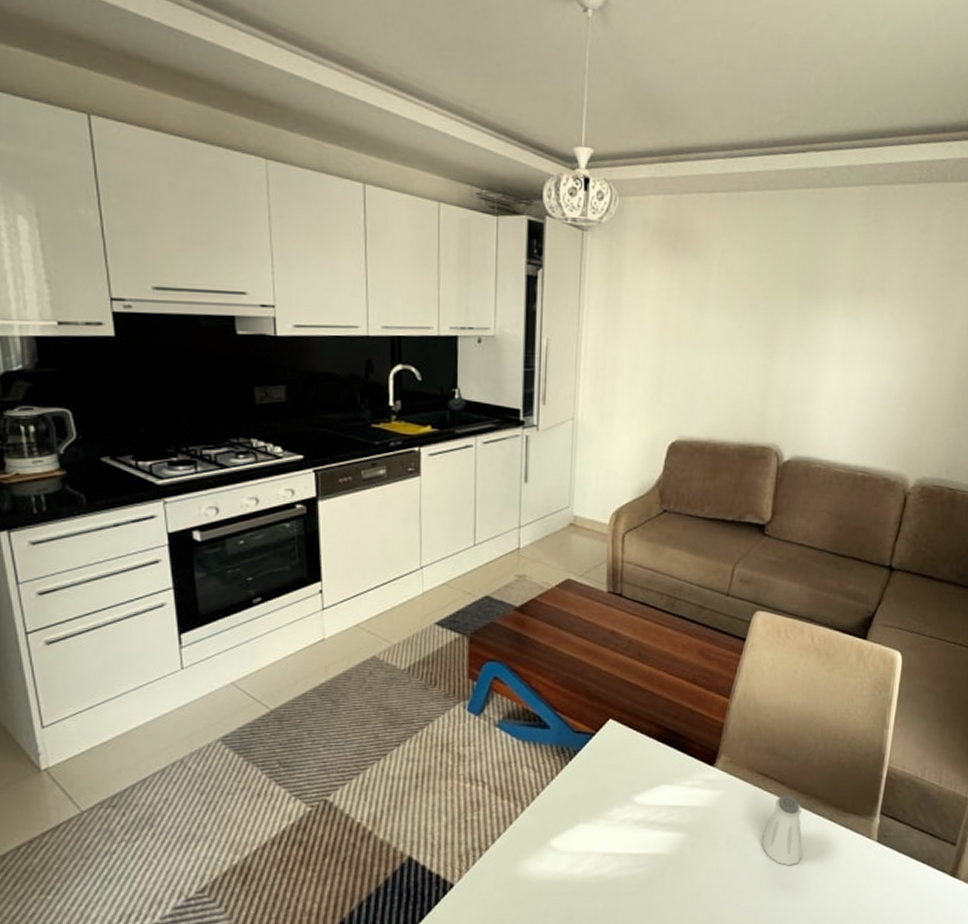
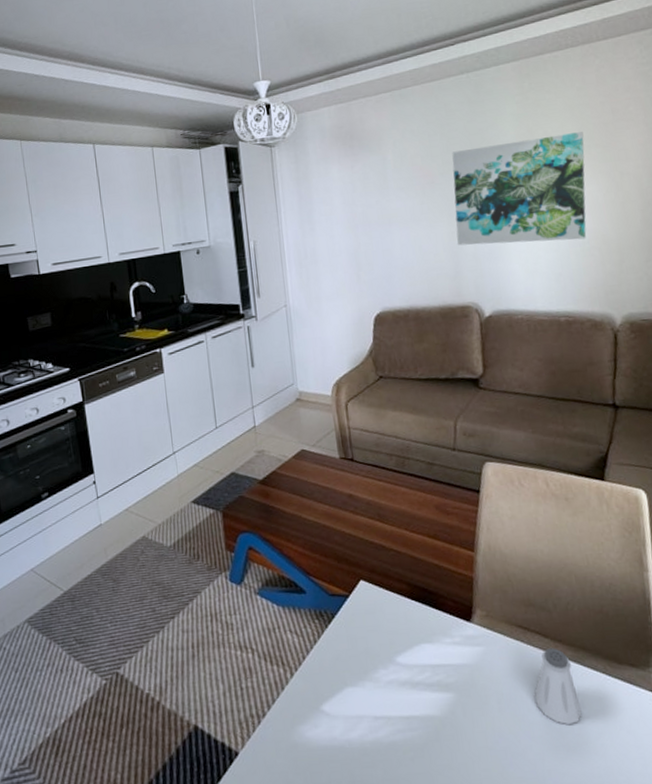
wall art: none [769,275,917,394] -> present [452,132,587,246]

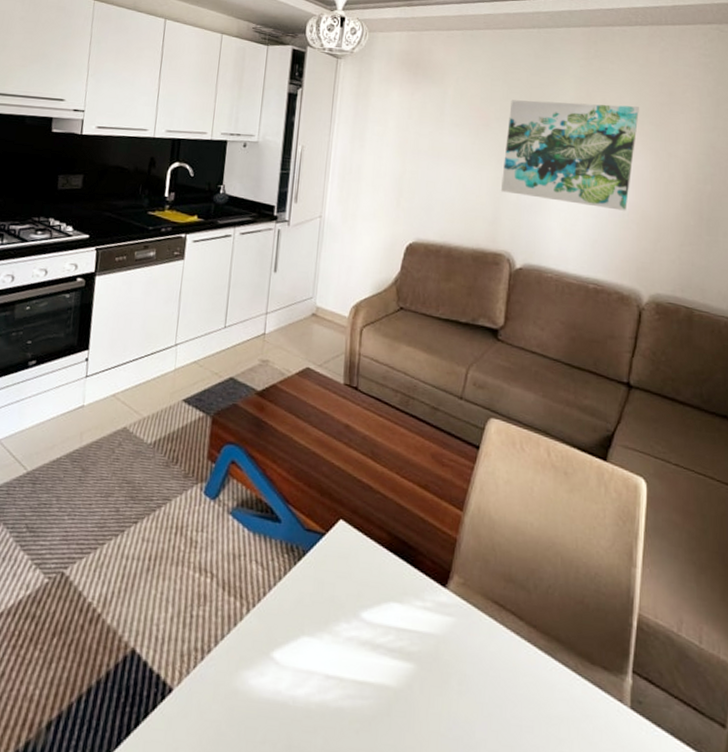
saltshaker: present [535,648,582,725] -> none [499,632,545,724]

